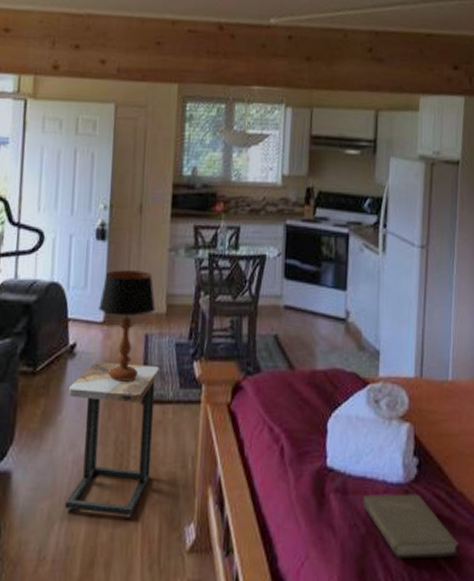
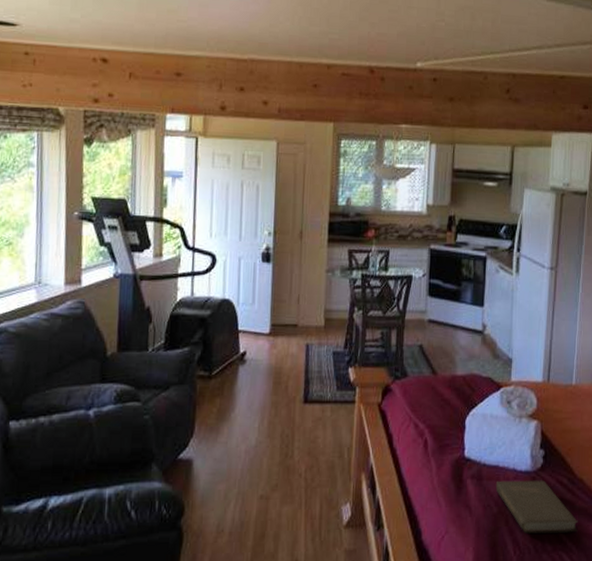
side table: present [64,362,159,517] -> none [238,367,319,498]
table lamp: present [98,270,155,382] -> none [265,288,315,384]

